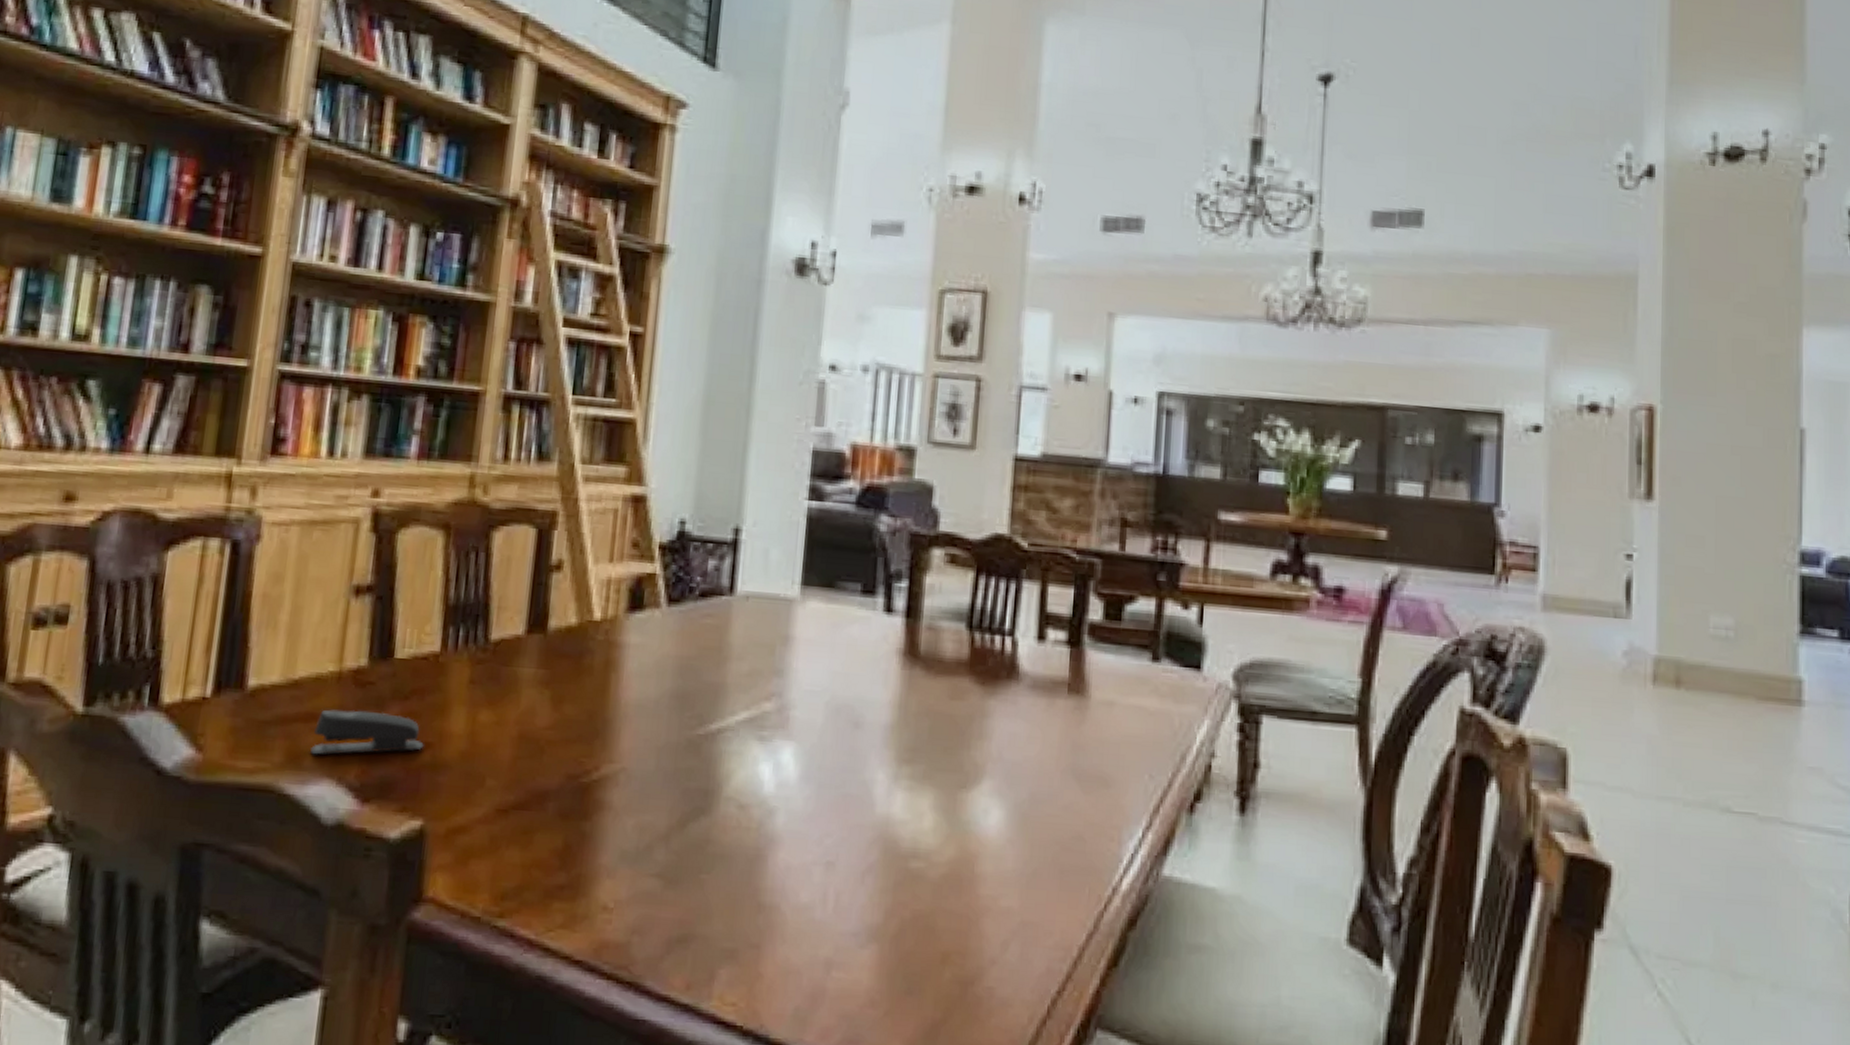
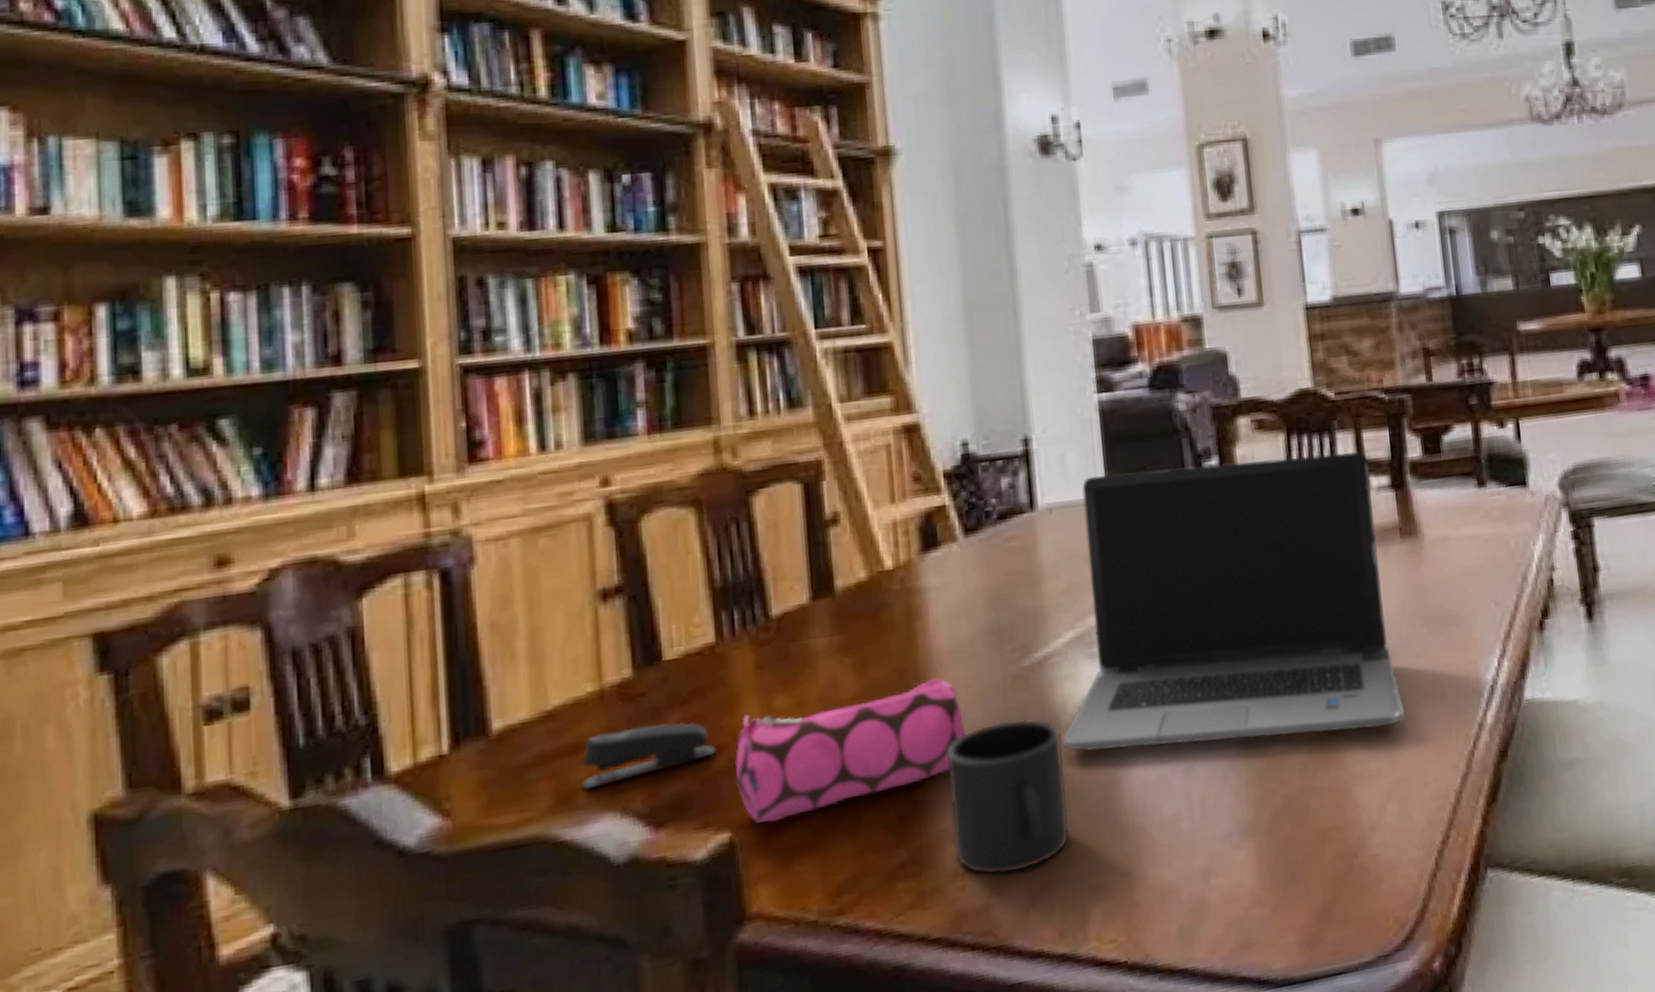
pencil case: none [434,721,638,821] -> present [735,676,966,823]
mug: none [607,778,721,920] -> present [947,718,1070,876]
laptop computer: none [720,574,1050,869] -> present [1062,452,1406,751]

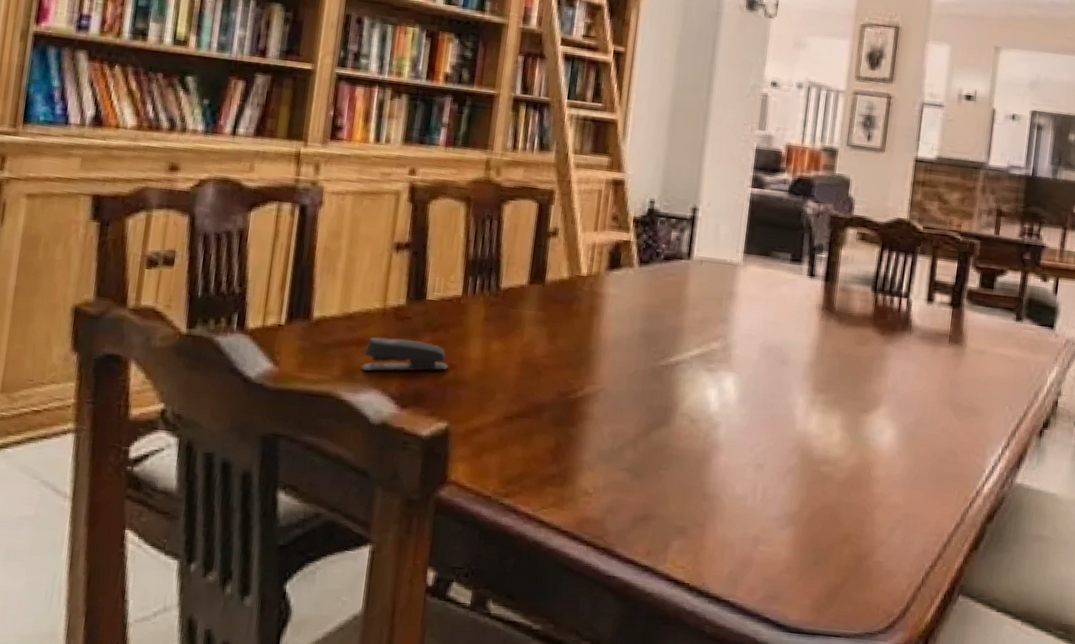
pencil case: present [735,676,966,823] -> none [457,349,613,425]
mug: present [947,718,1070,876] -> none [588,397,677,503]
laptop computer: present [1062,452,1406,751] -> none [676,245,938,475]

